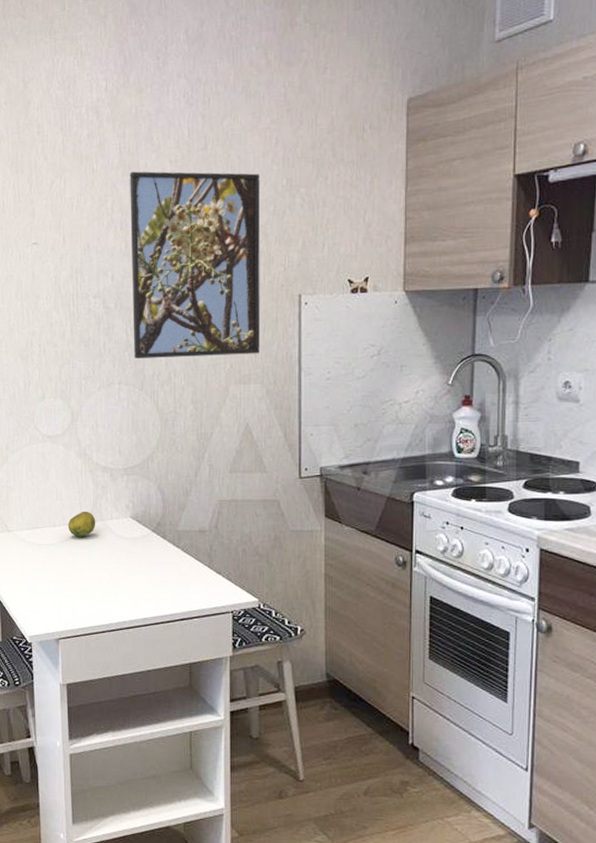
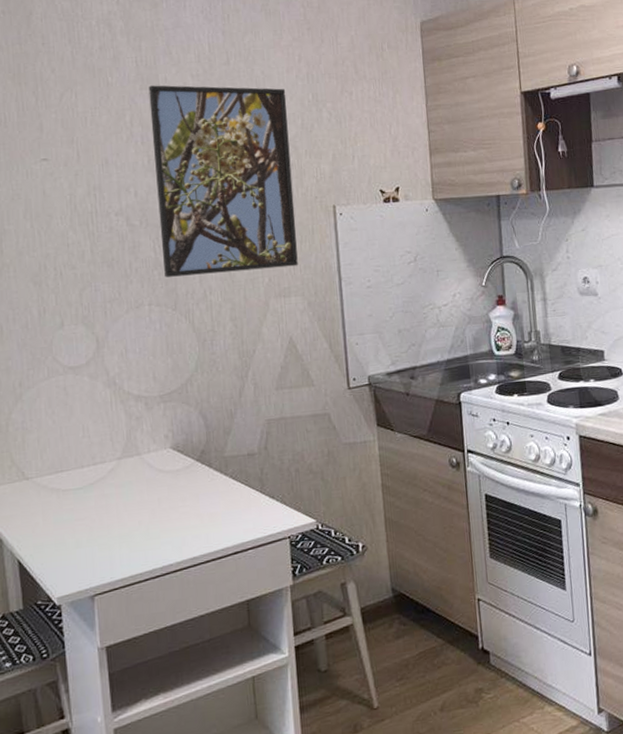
fruit: present [68,511,96,538] -> none [98,446,131,477]

